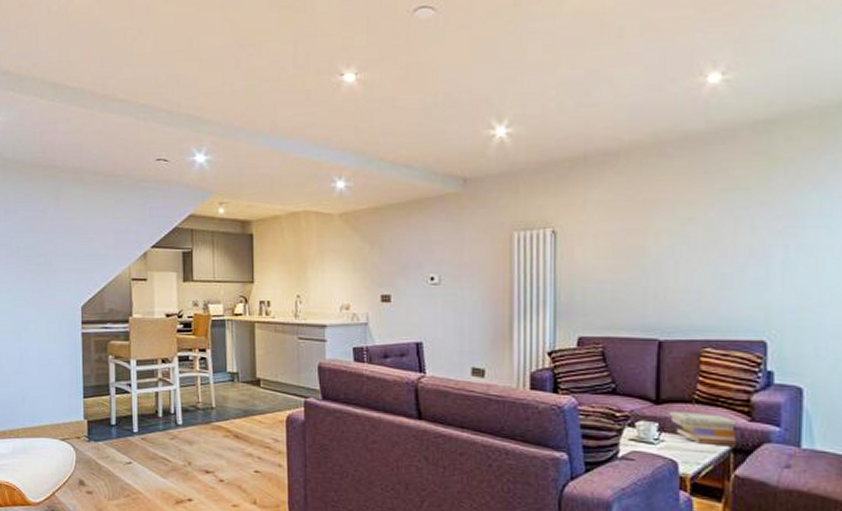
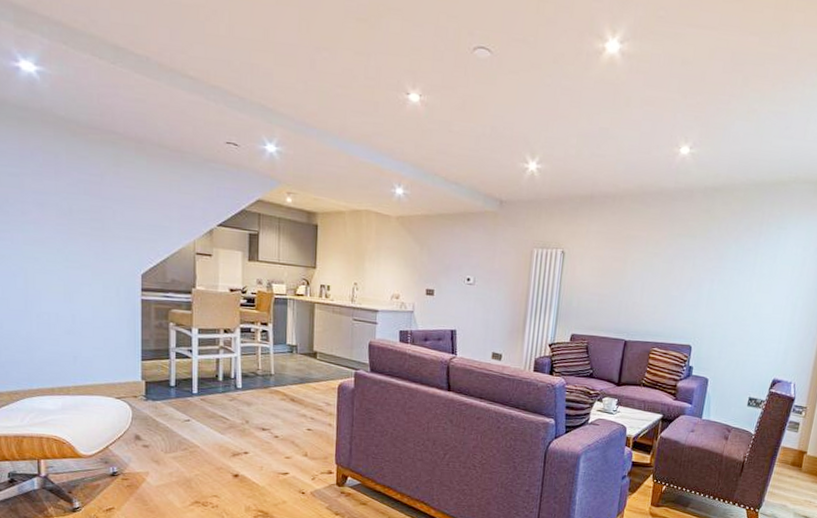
books: present [668,411,737,447] -> none [624,391,667,417]

